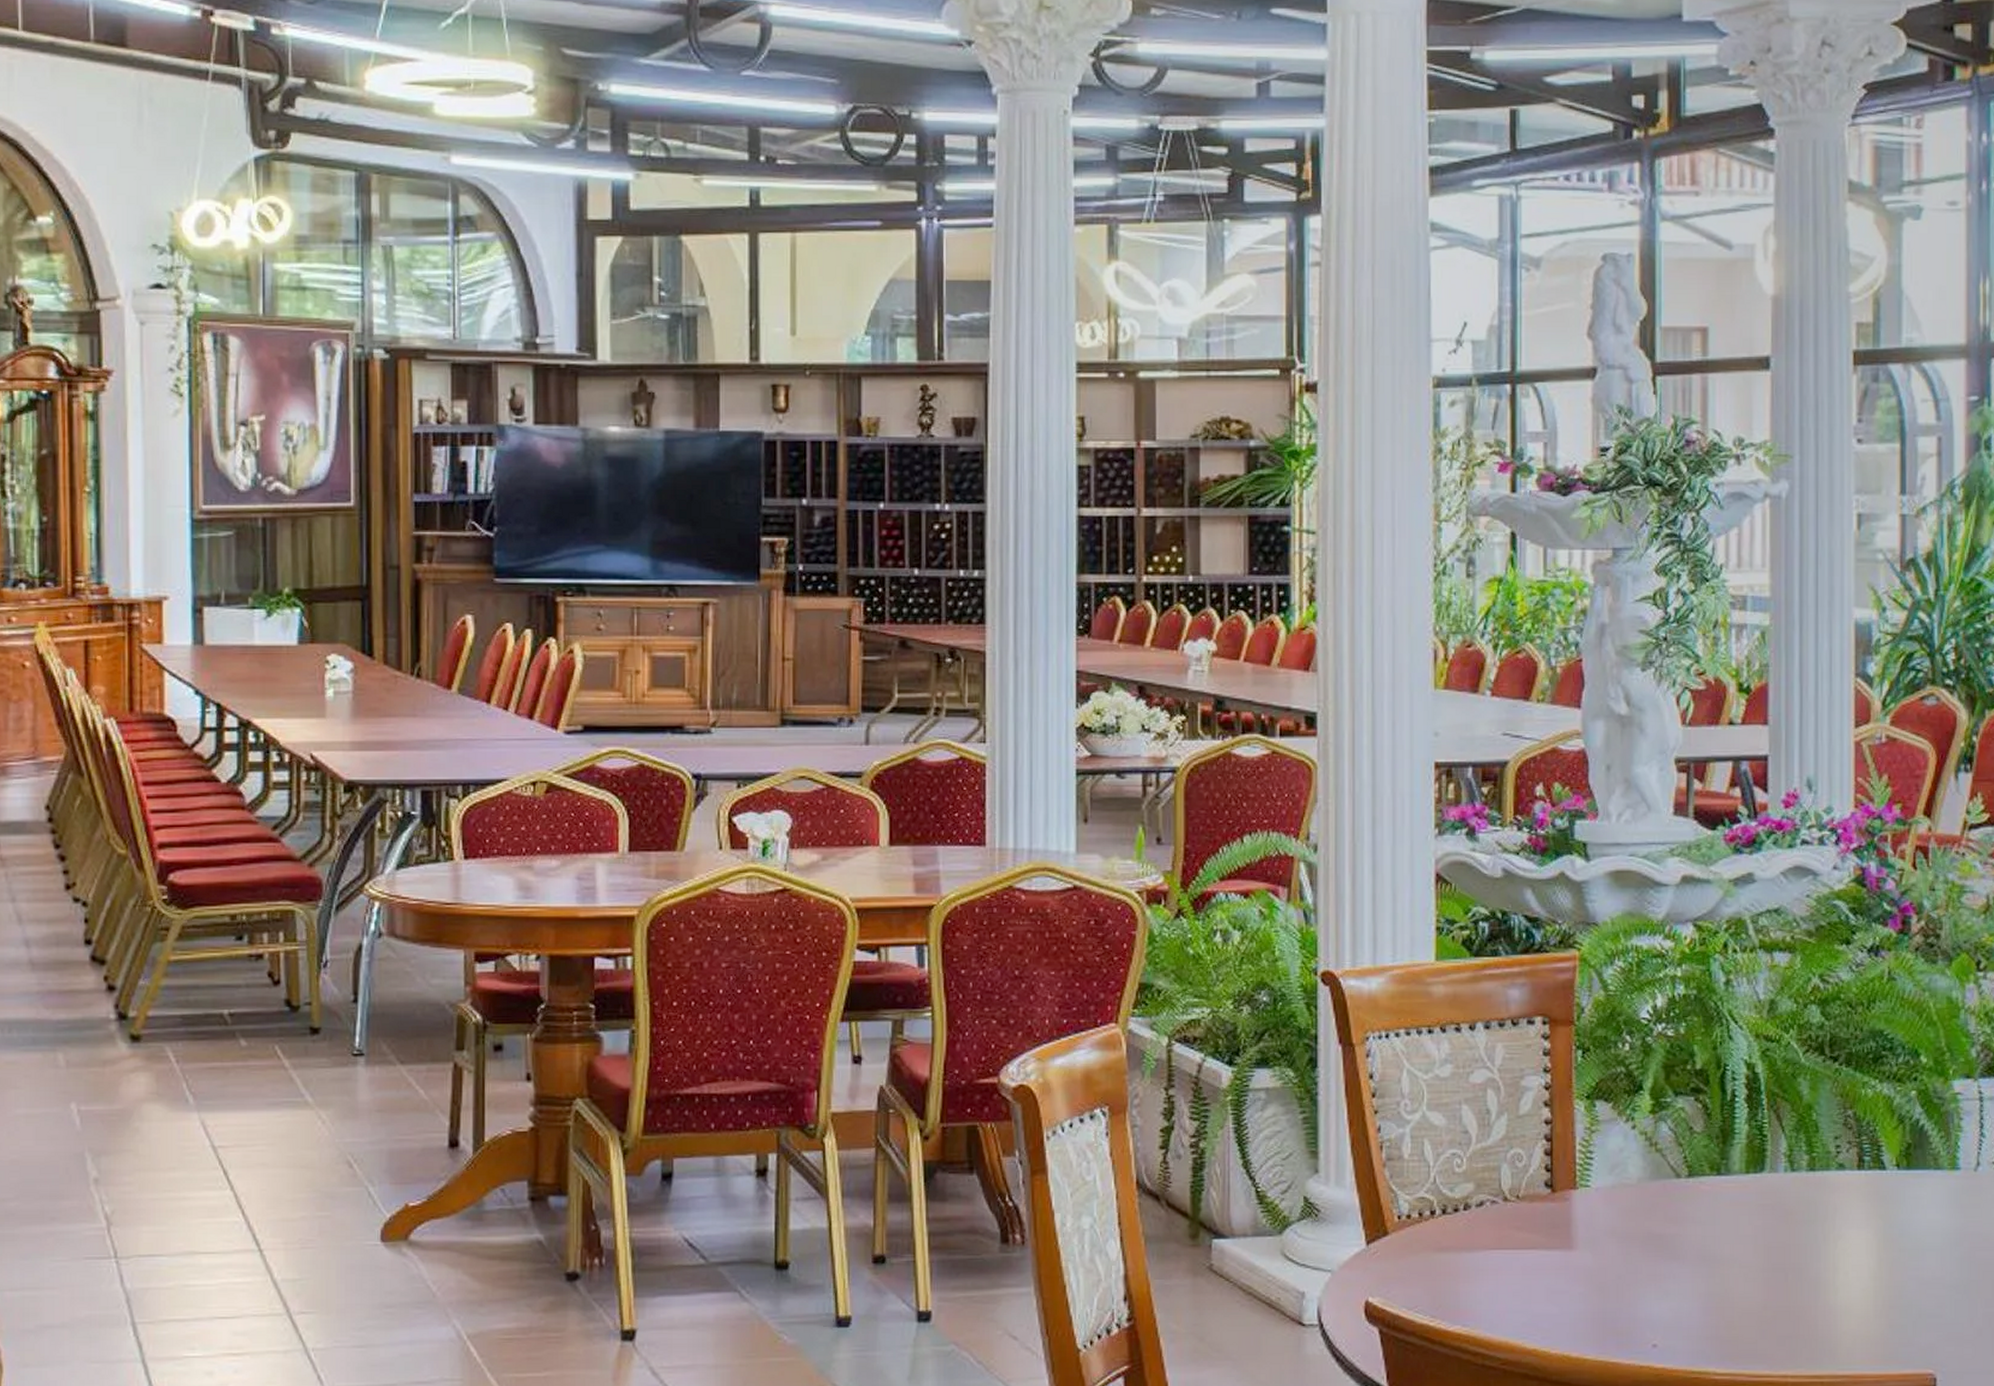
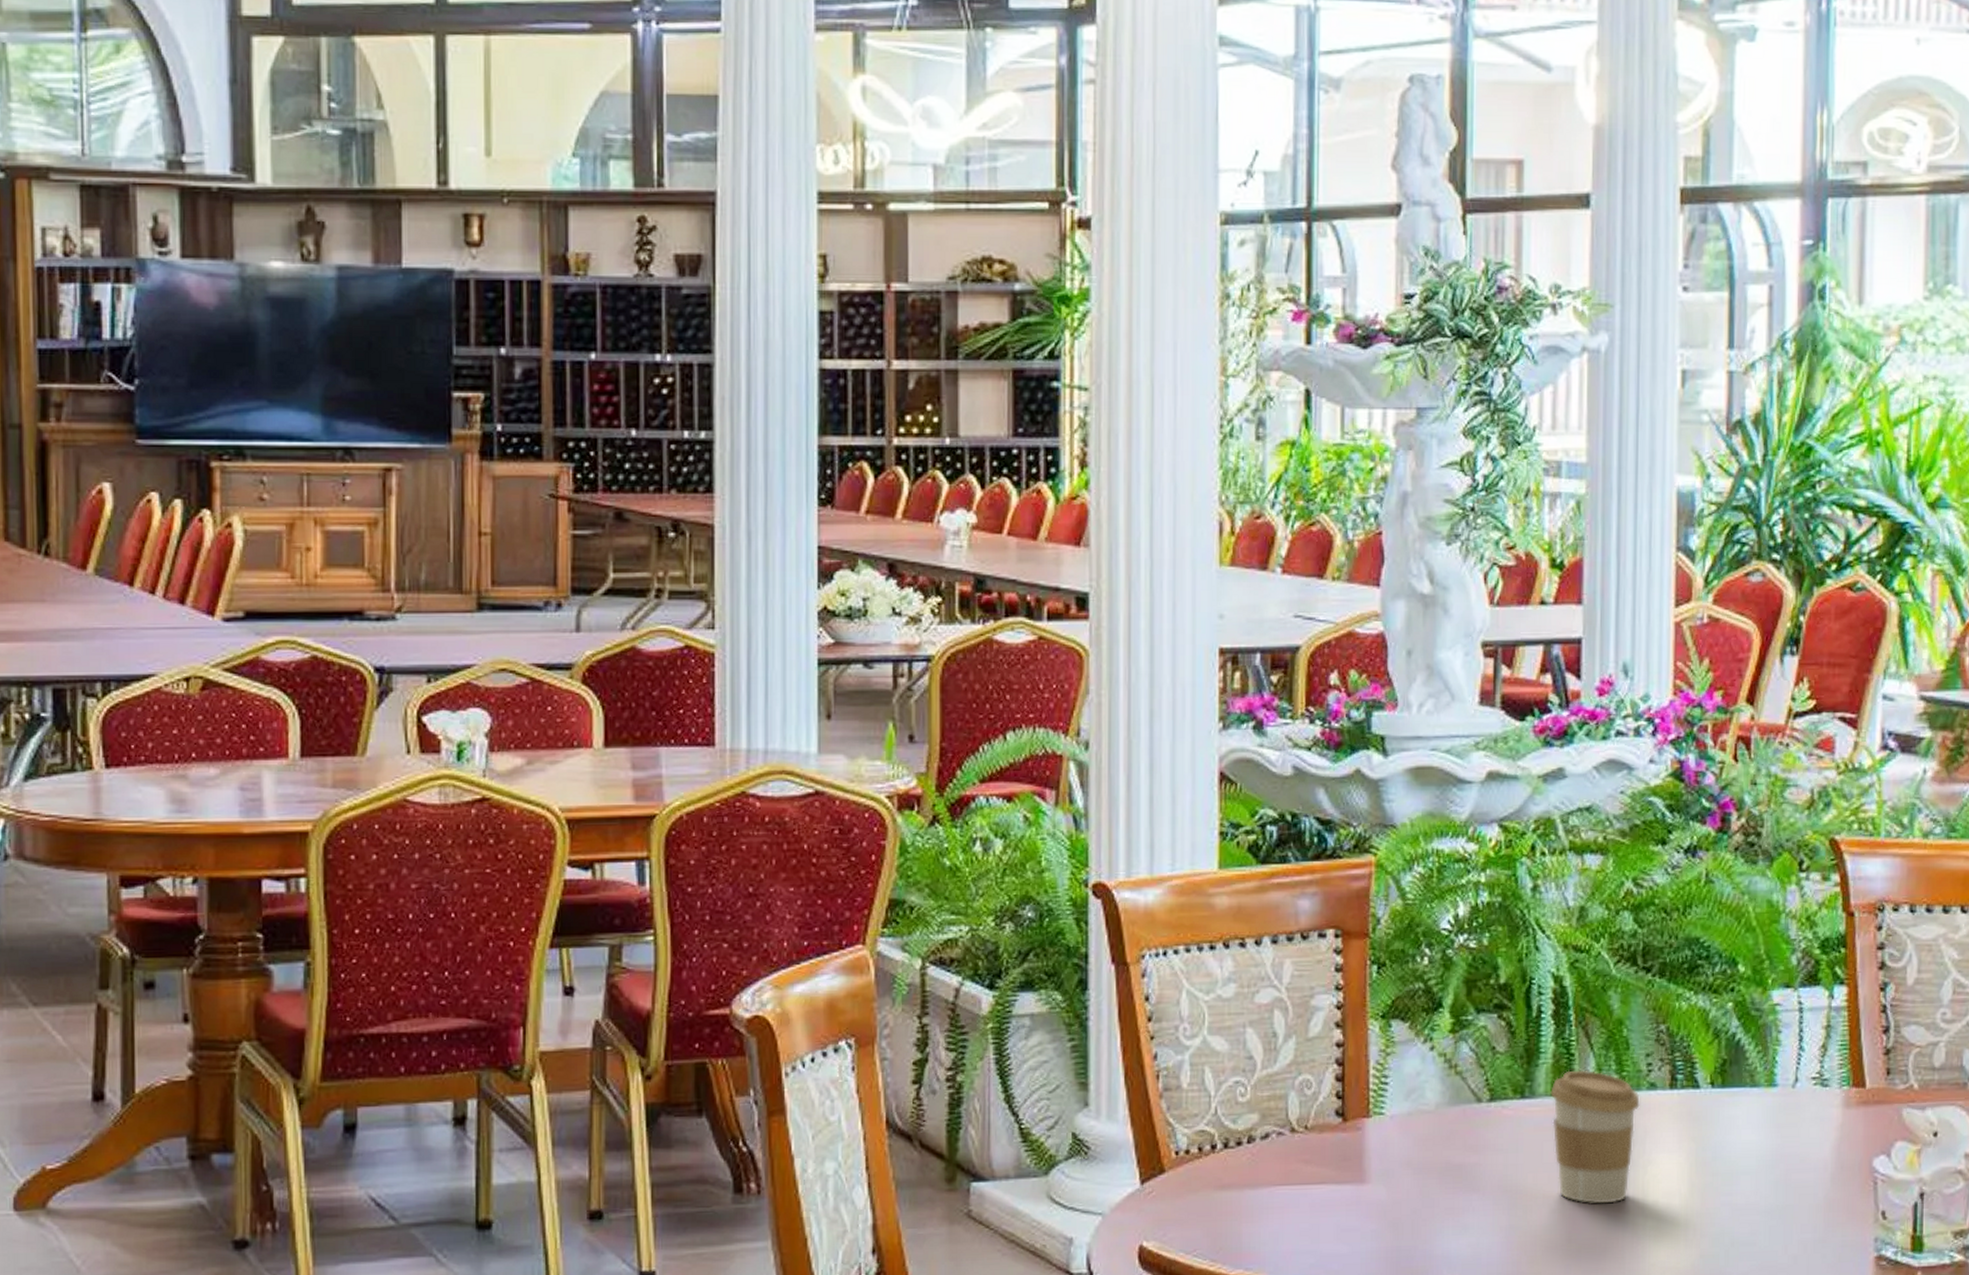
coffee cup: none [1745,1150,1829,1275] -> present [1550,1070,1640,1204]

